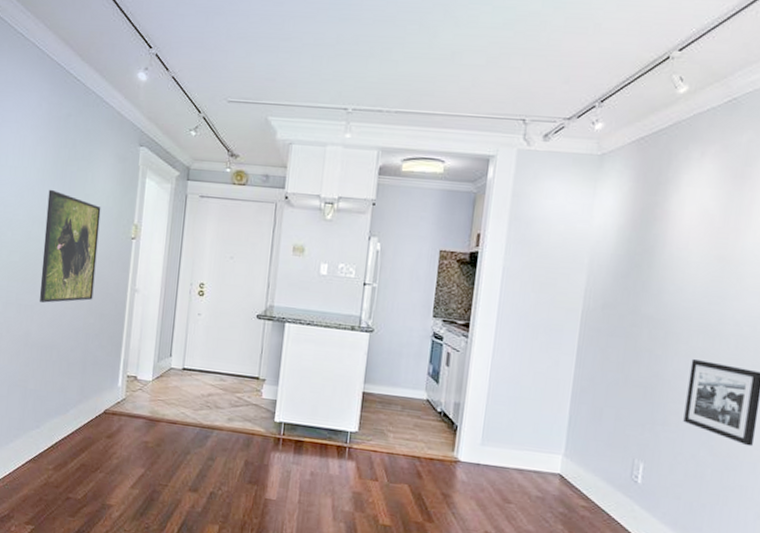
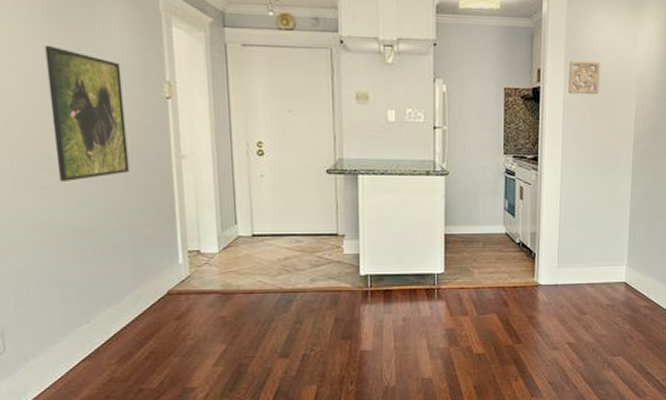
wall ornament: none [509,226,548,265] -> present [568,60,600,95]

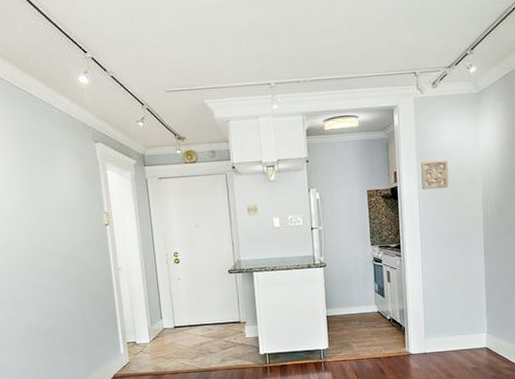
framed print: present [44,45,130,181] -> none [19,194,82,295]

